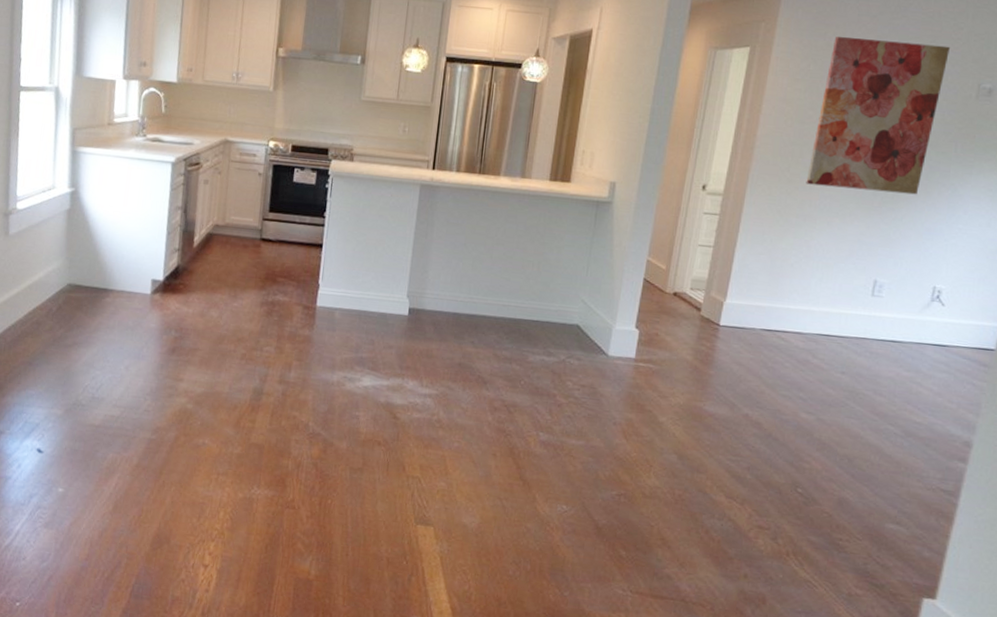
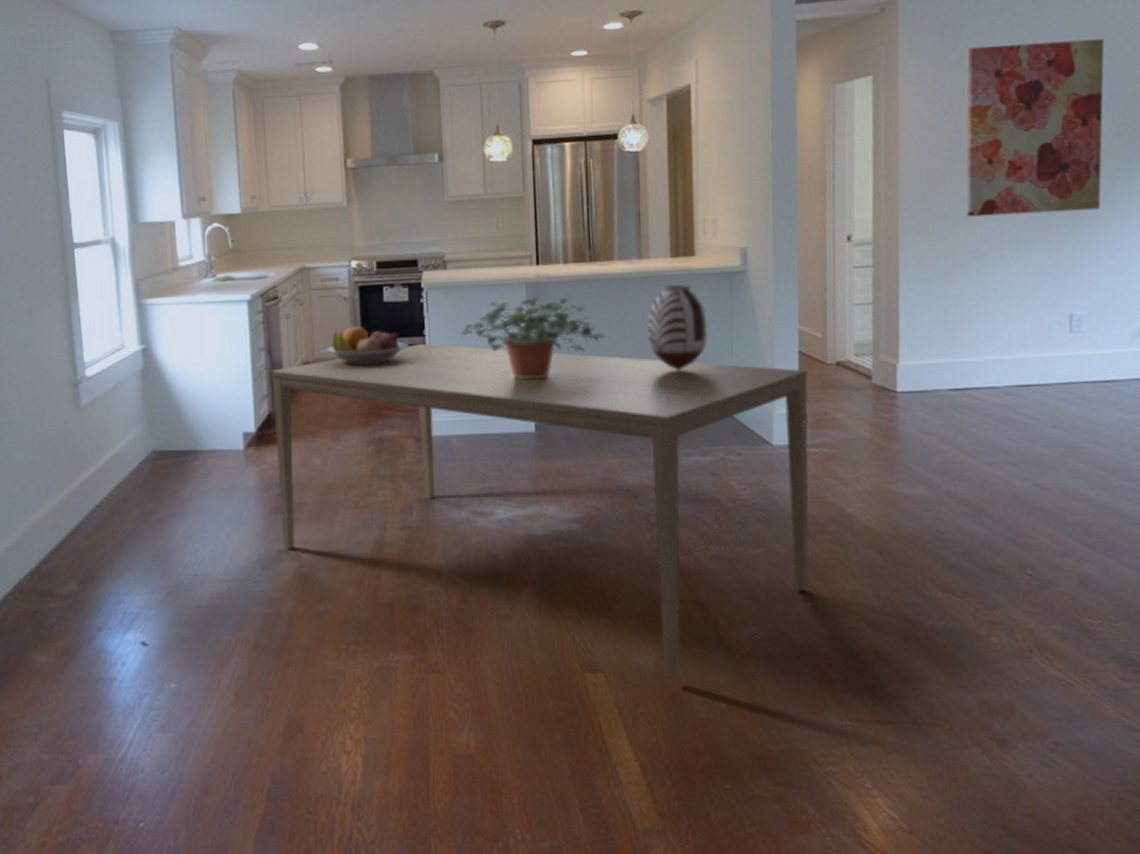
dining table: none [174,223,649,541] -> present [271,344,810,680]
fruit bowl: none [235,199,310,236] -> present [325,325,409,365]
potted plant: none [356,196,482,270] -> present [460,296,606,380]
vase: none [517,204,571,280] -> present [647,284,709,370]

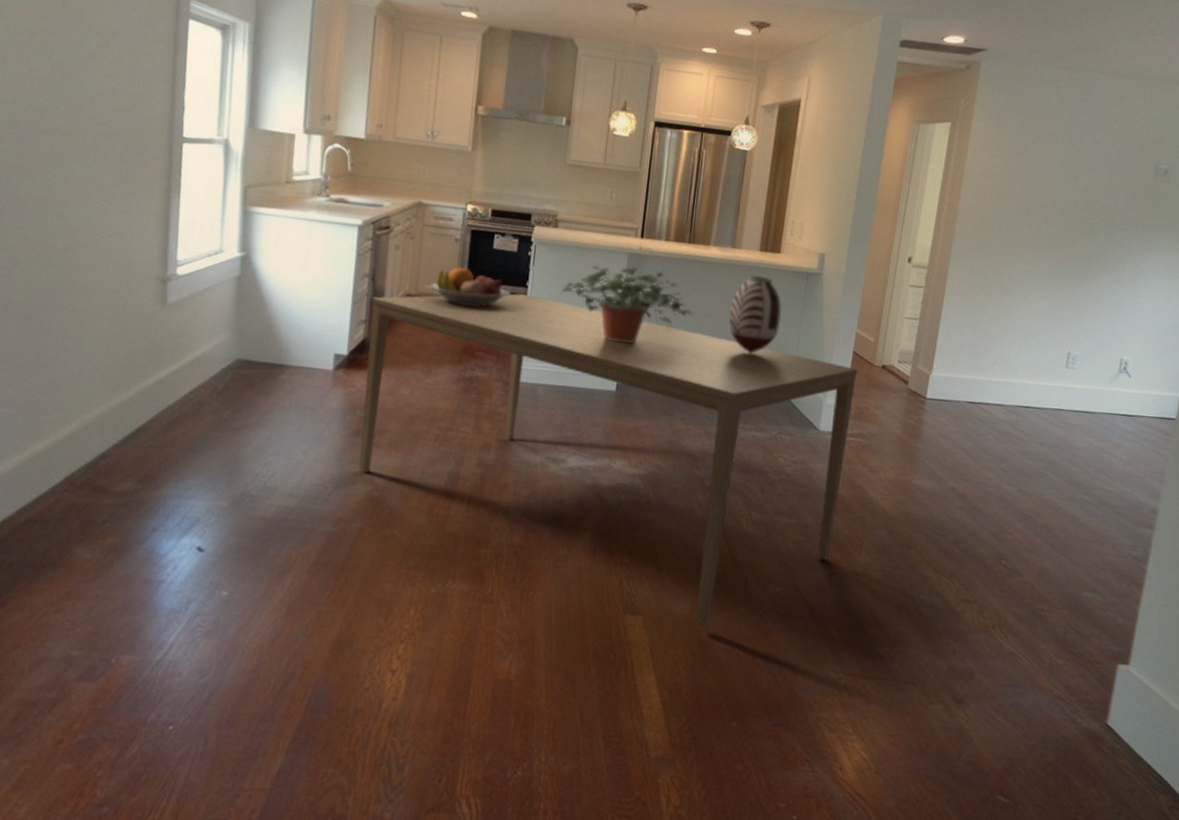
wall art: present [966,38,1105,217] -> none [1004,114,1130,270]

